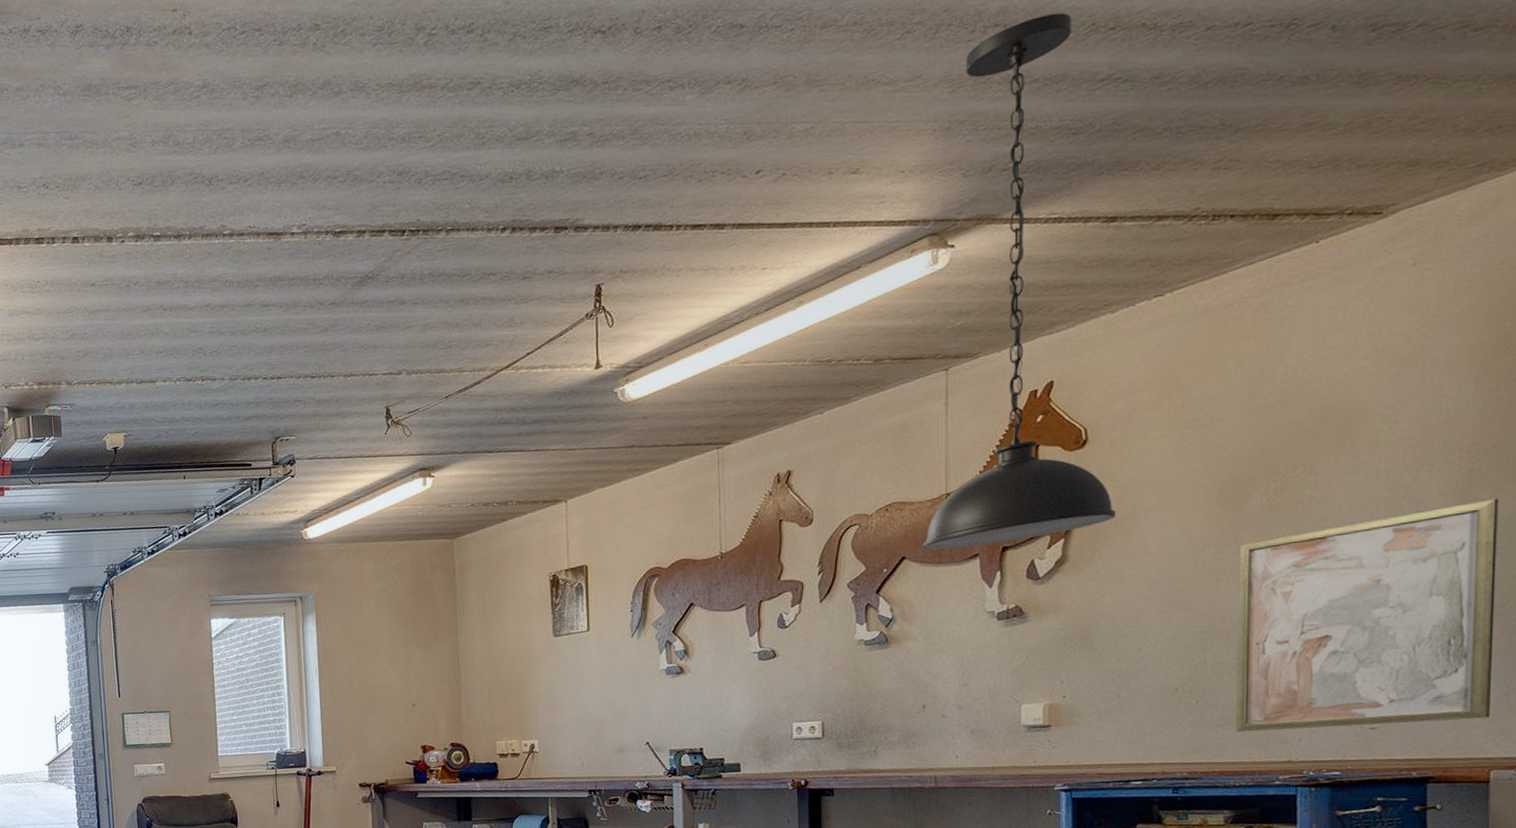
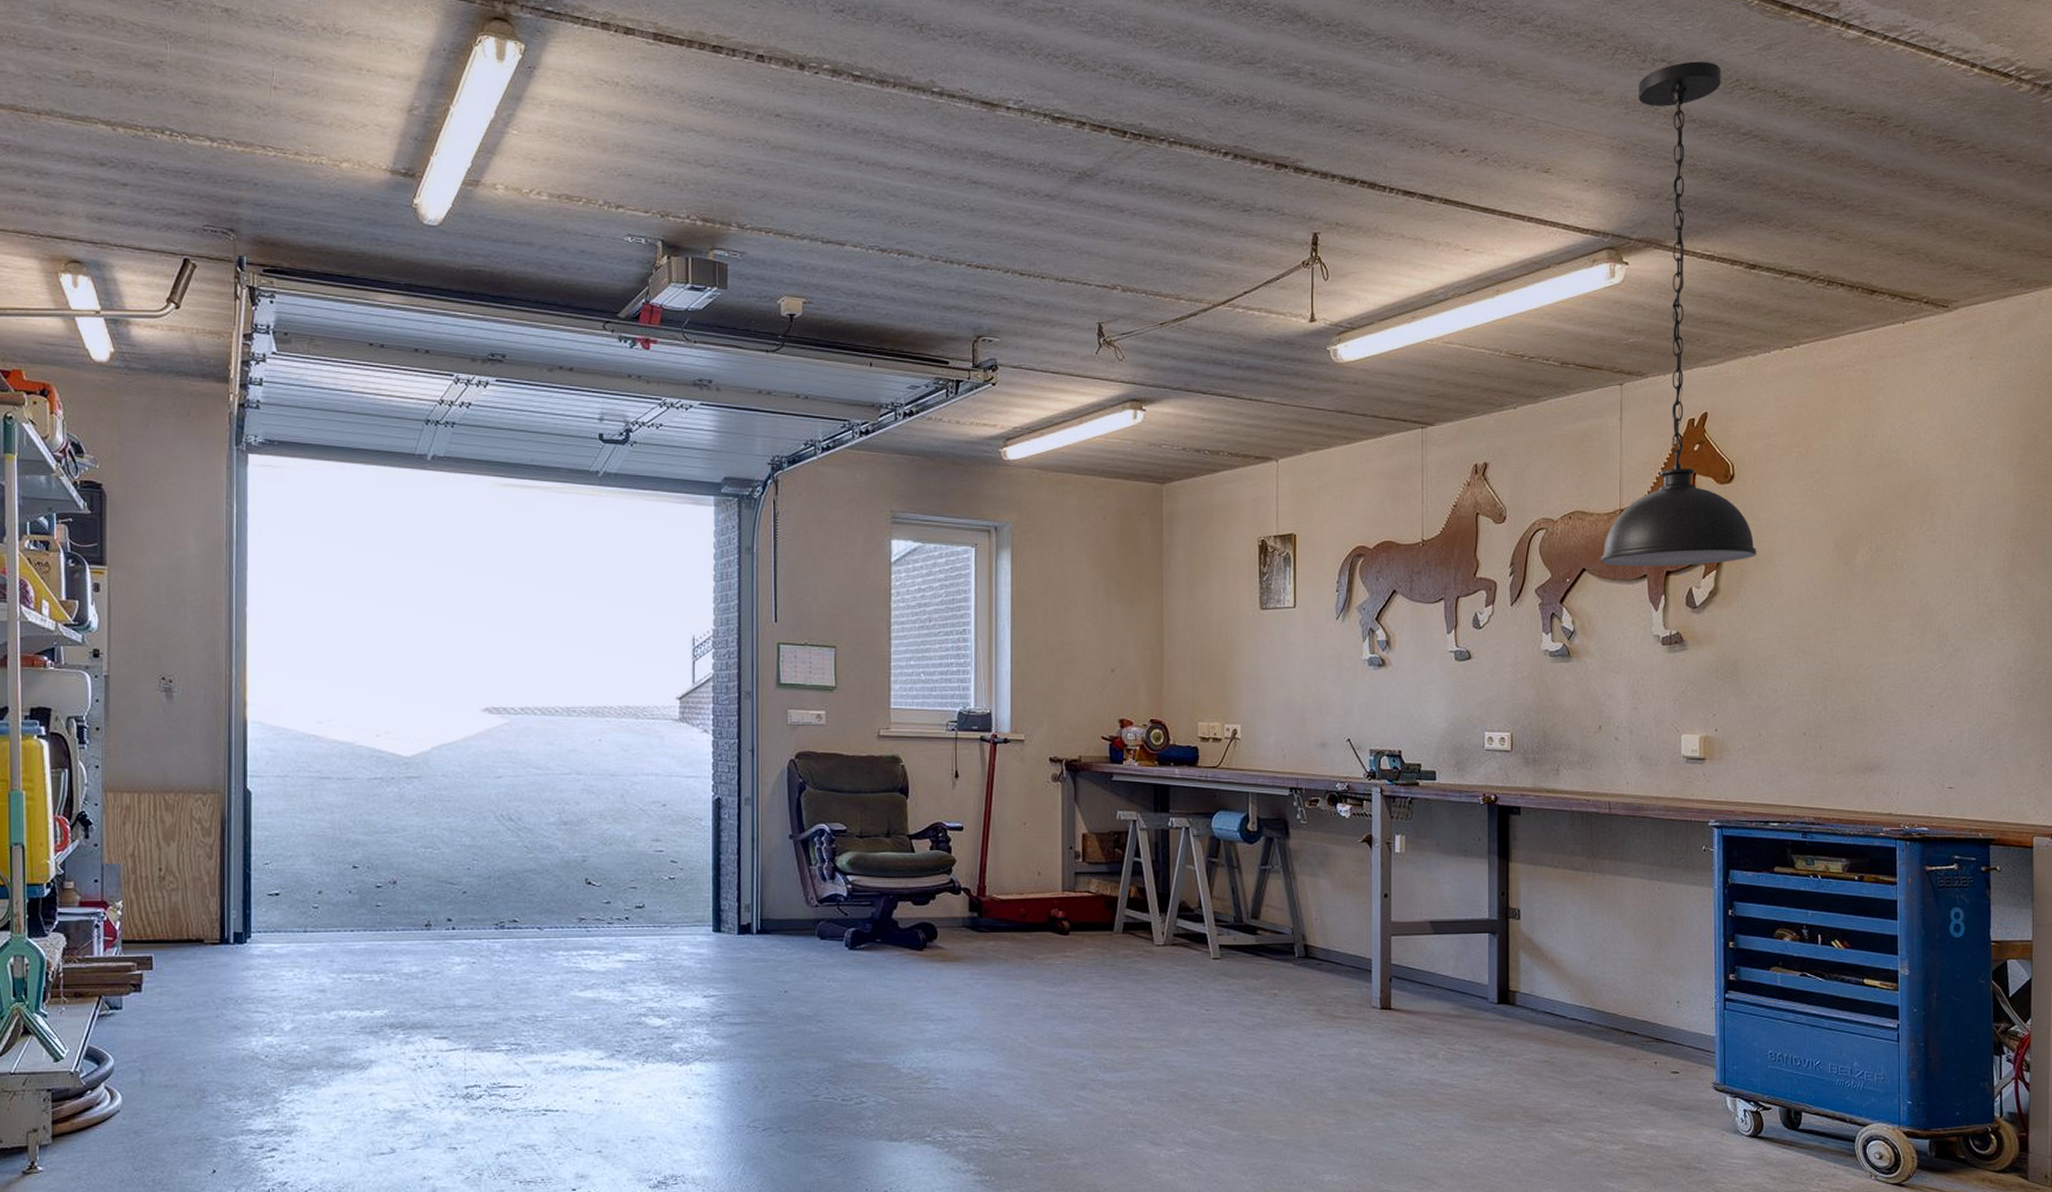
wall art: present [1236,498,1499,733] -> none [1850,582,2033,787]

